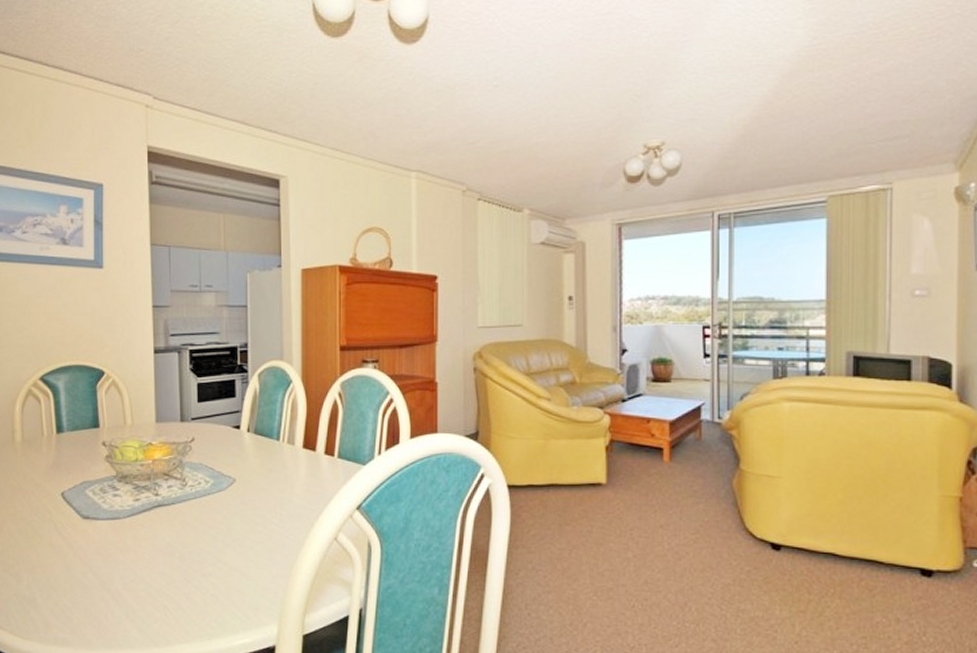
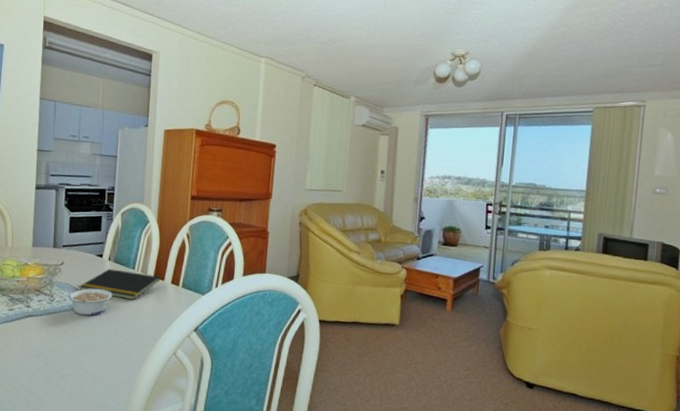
legume: none [203,467,256,501] -> present [68,288,113,316]
notepad: none [215,442,312,477] -> present [79,268,161,300]

